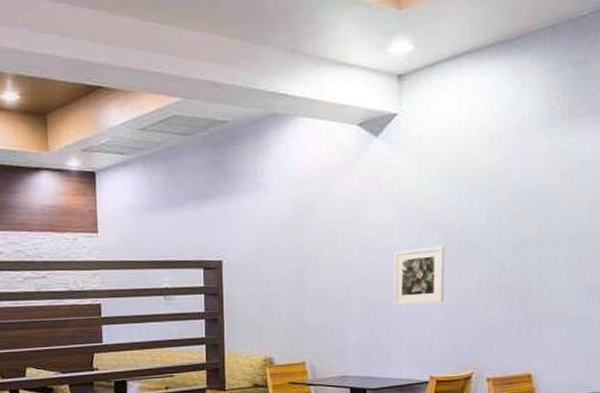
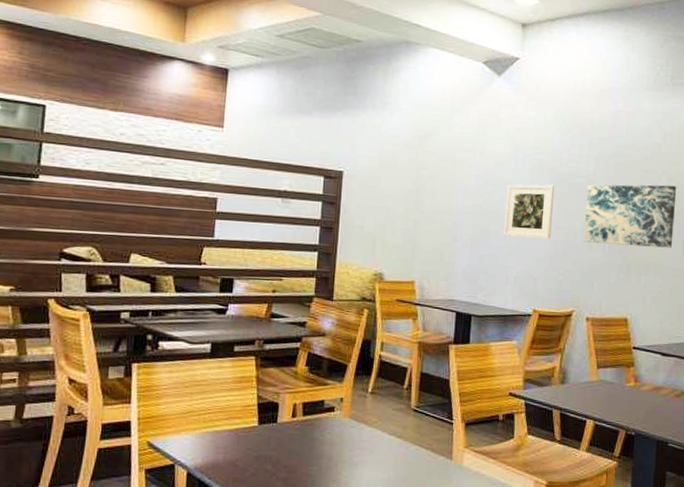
wall art: none [479,228,580,301] -> present [583,184,677,248]

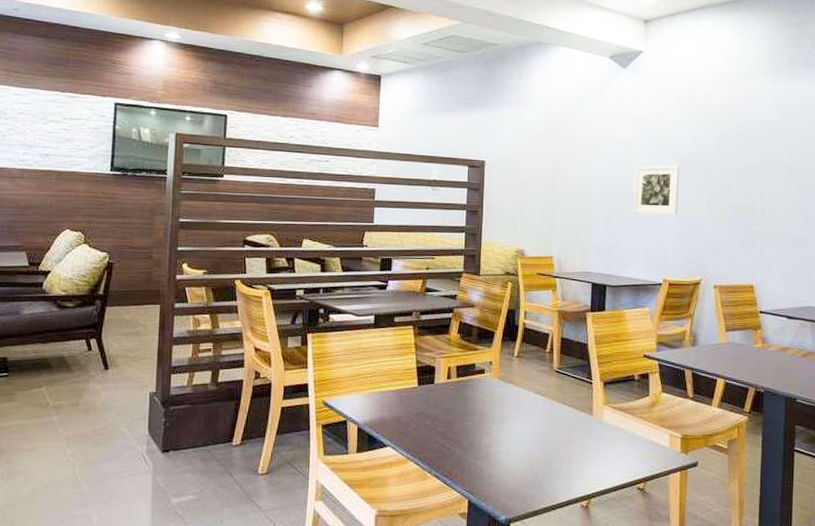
wall art: present [583,184,677,248] -> none [708,161,797,219]

